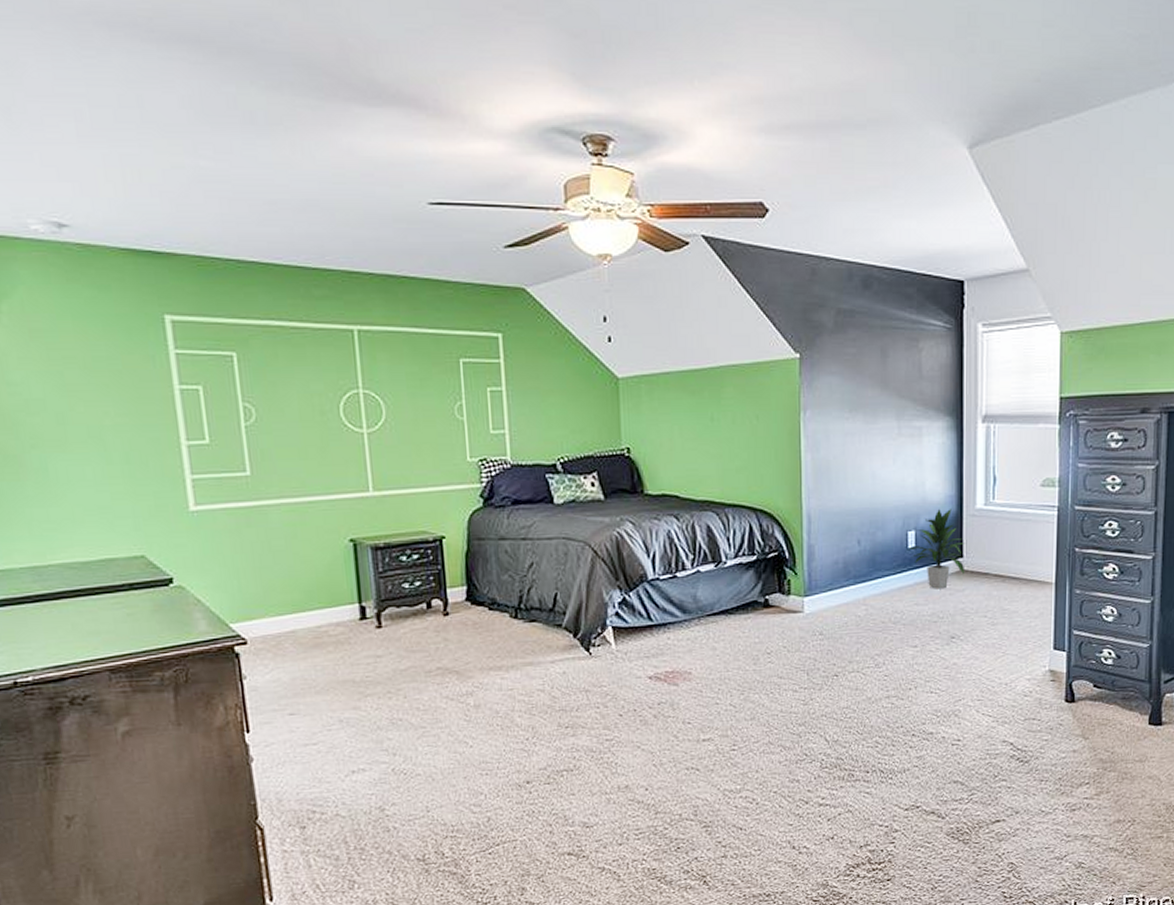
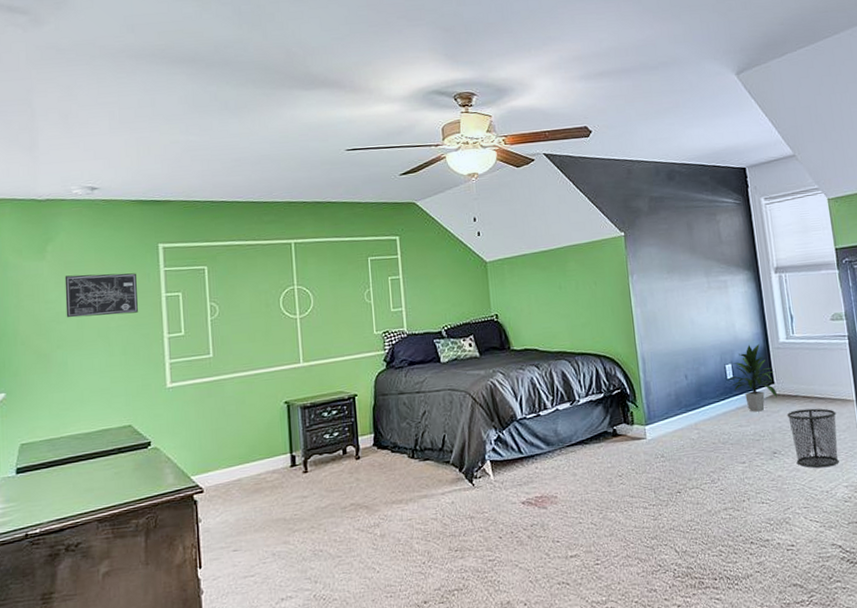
wall art: none [31,349,142,409] -> present [64,273,138,318]
waste bin: none [972,589,1030,658] -> present [786,408,839,468]

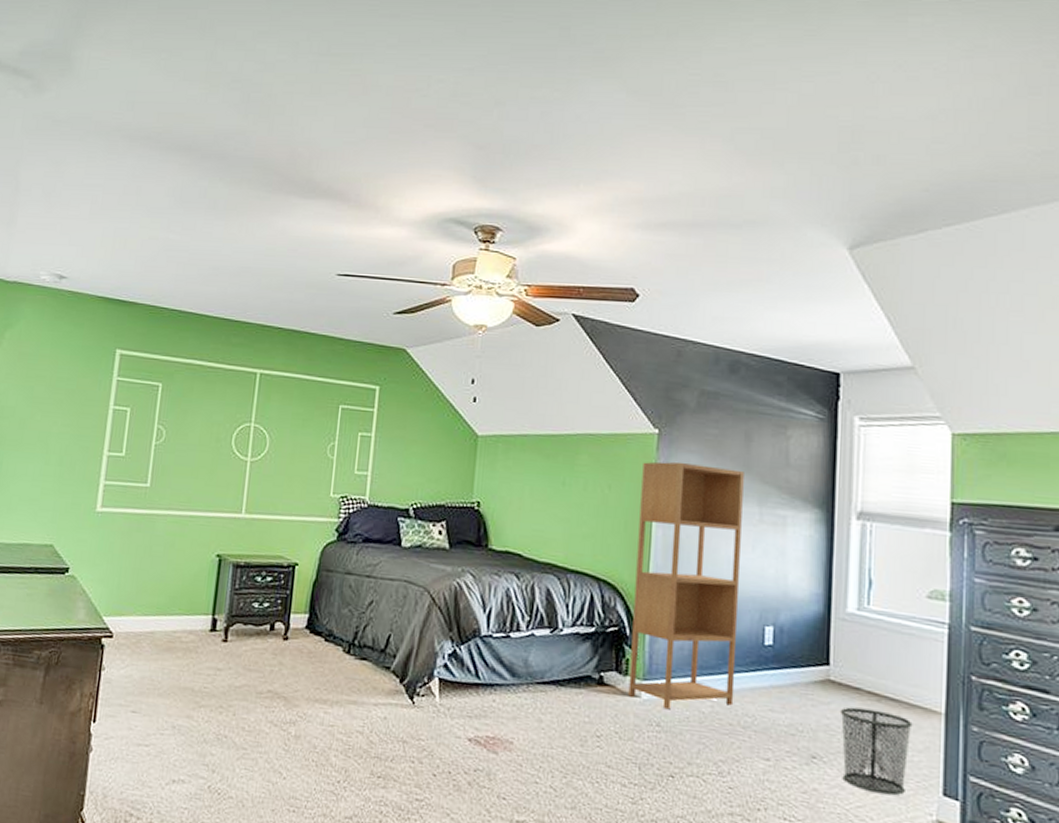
wall art: present [64,273,138,318] -> none [10,368,88,422]
bookcase: none [617,252,713,443] -> present [628,462,744,710]
indoor plant: present [727,343,777,412] -> none [764,605,833,698]

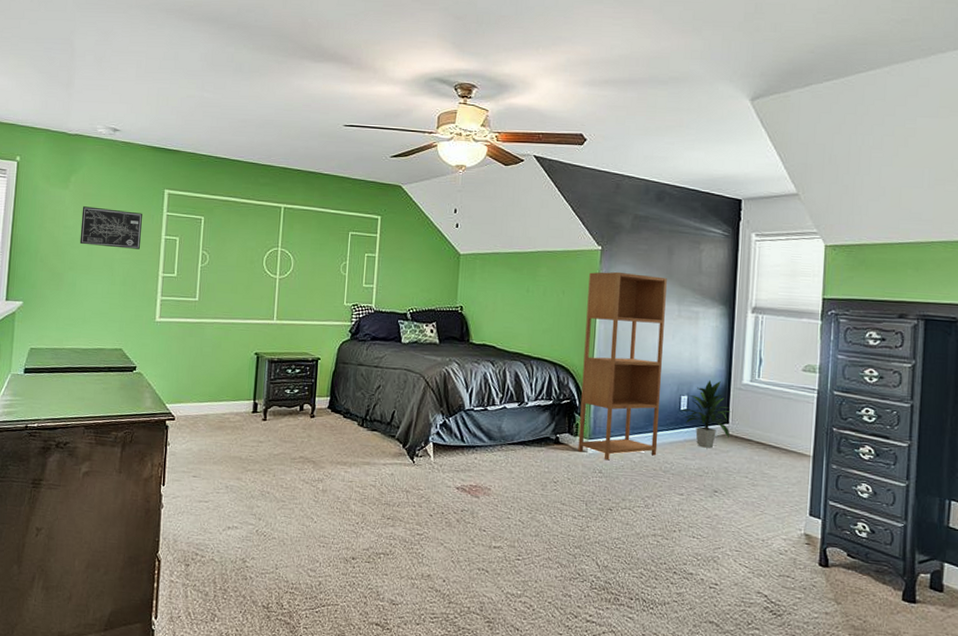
wall art: none [10,368,88,422] -> present [79,206,142,249]
indoor plant: none [764,605,833,698] -> present [680,379,732,448]
waste bin: present [840,706,913,796] -> none [735,453,789,517]

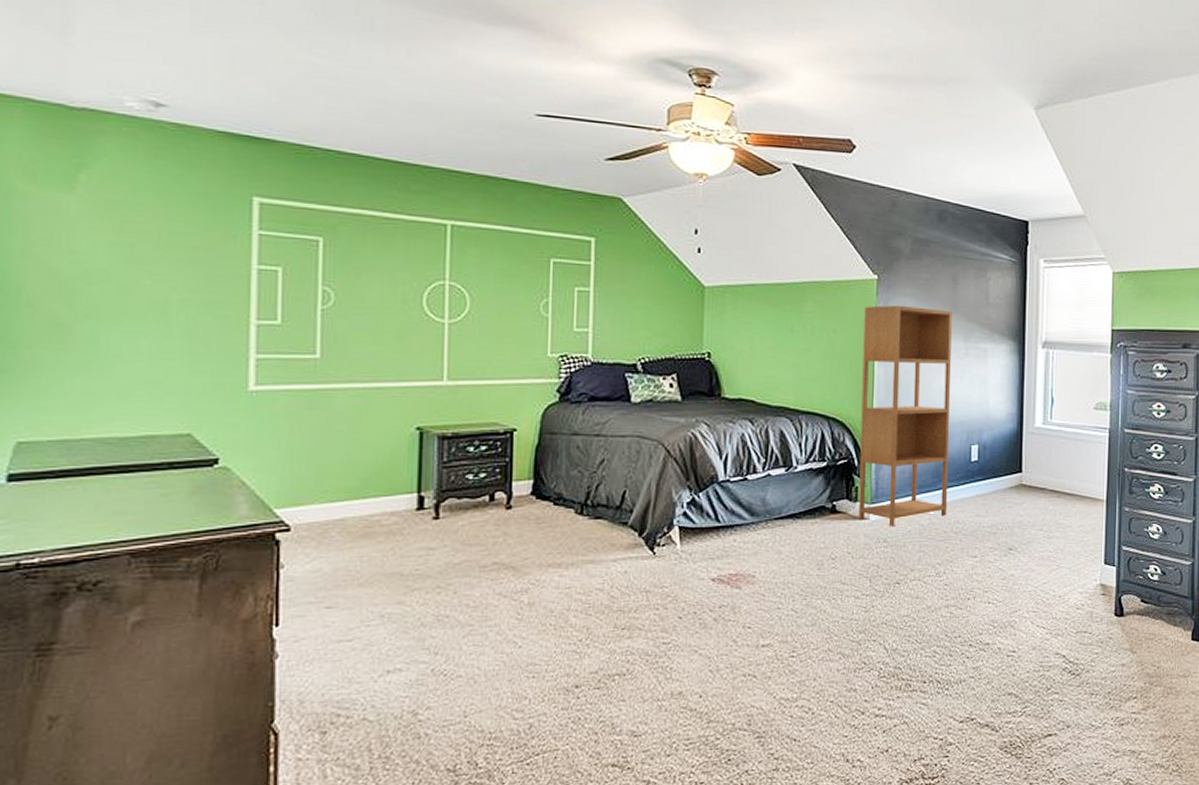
wall art: present [79,206,142,249] -> none [102,220,215,285]
indoor plant: present [680,379,732,448] -> none [971,425,1025,502]

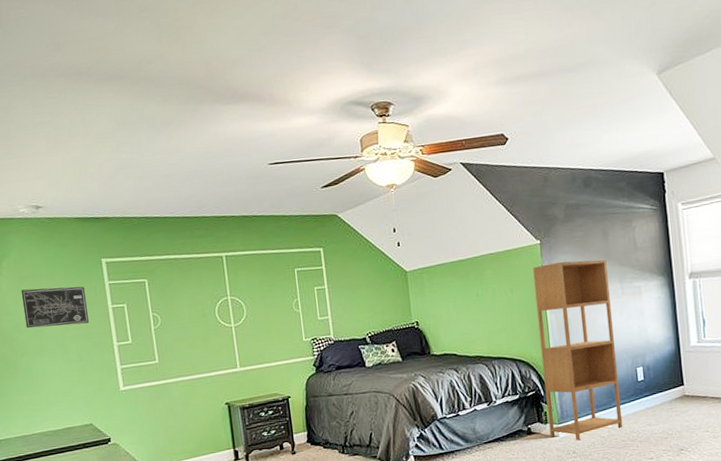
wall art: none [102,220,215,285] -> present [21,286,89,329]

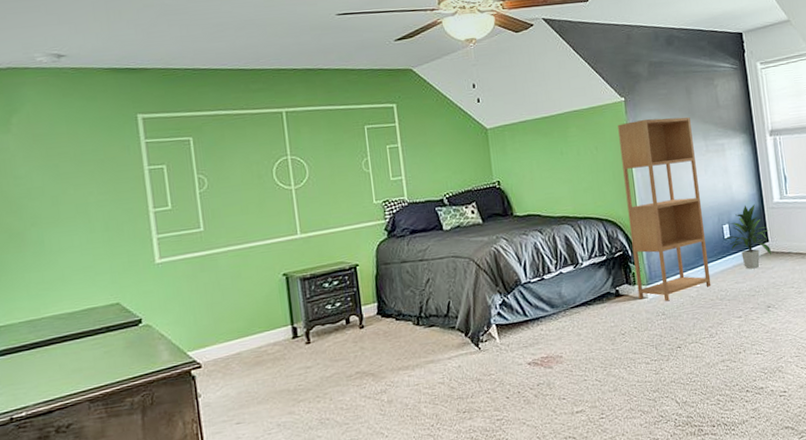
wall art: present [21,286,89,329] -> none [34,145,119,194]
indoor plant: none [638,347,686,412] -> present [724,203,771,269]

